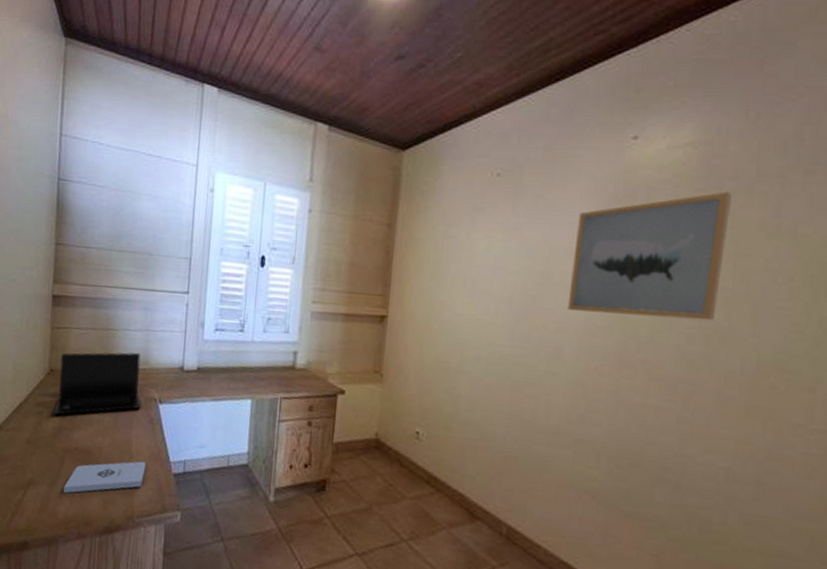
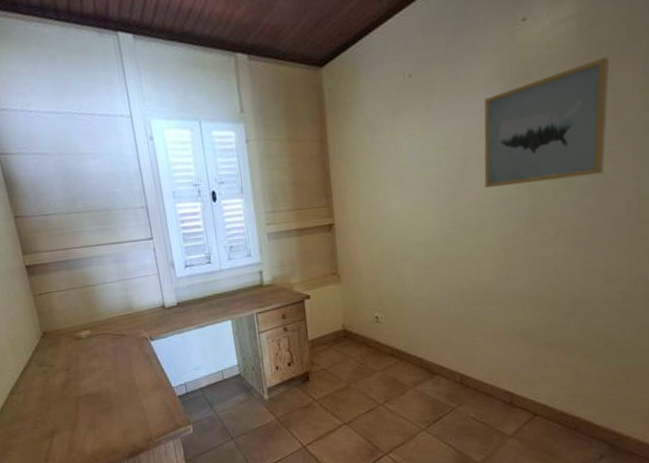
laptop: present [53,352,141,415] -> none [49,301,135,371]
notepad: present [63,461,146,494] -> none [84,392,153,434]

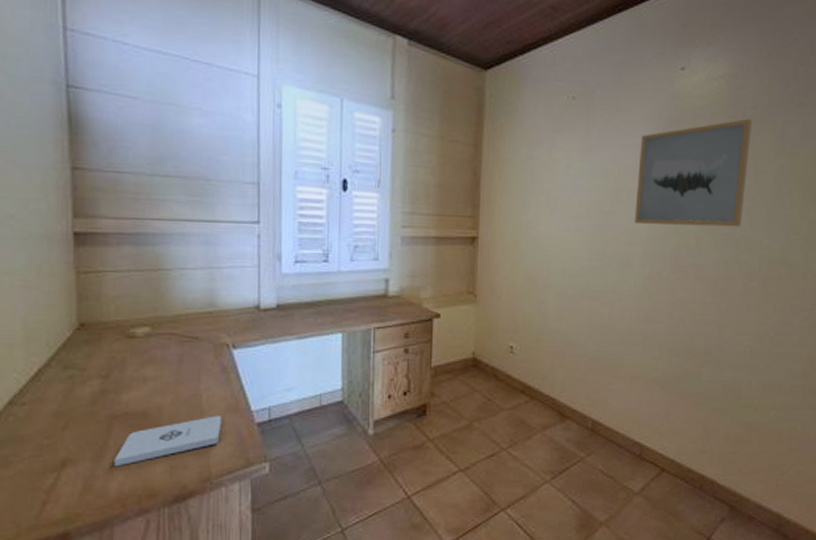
notepad: none [84,392,153,434] -> present [114,415,222,467]

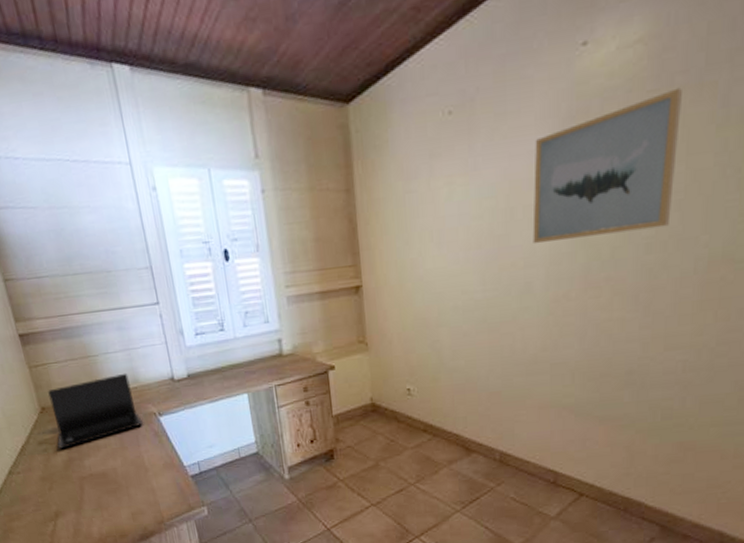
laptop: none [90,293,210,377] -> present [48,372,143,449]
notepad: present [114,415,222,467] -> none [90,471,164,516]

